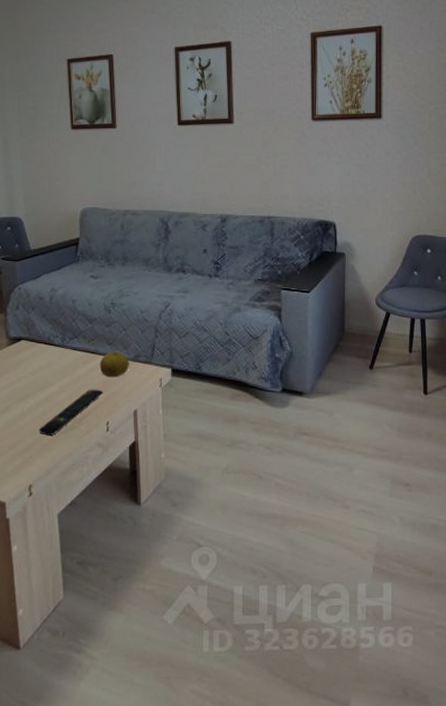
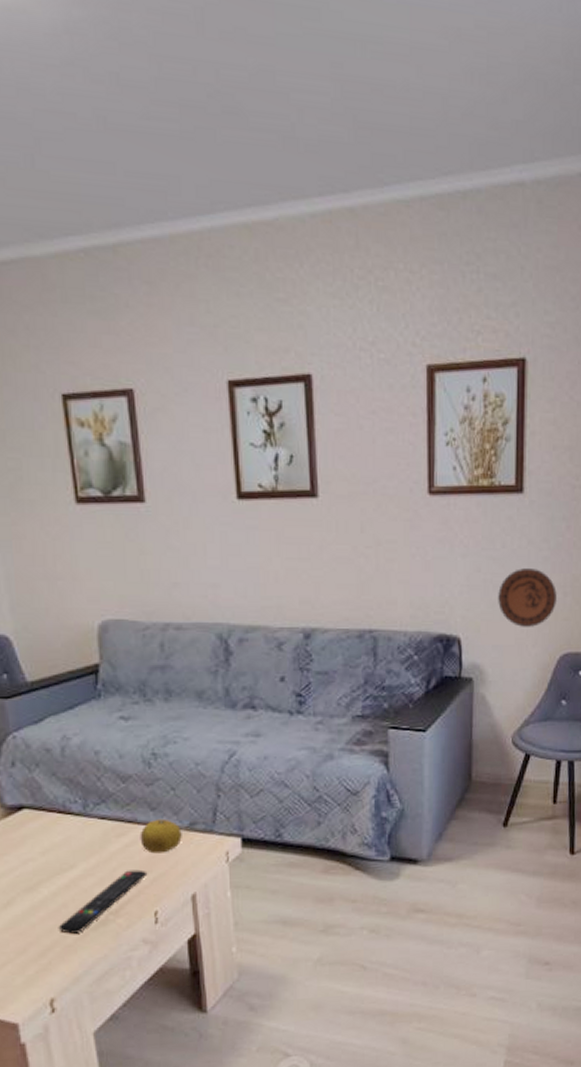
decorative plate: none [364,173,409,216] -> present [498,568,558,627]

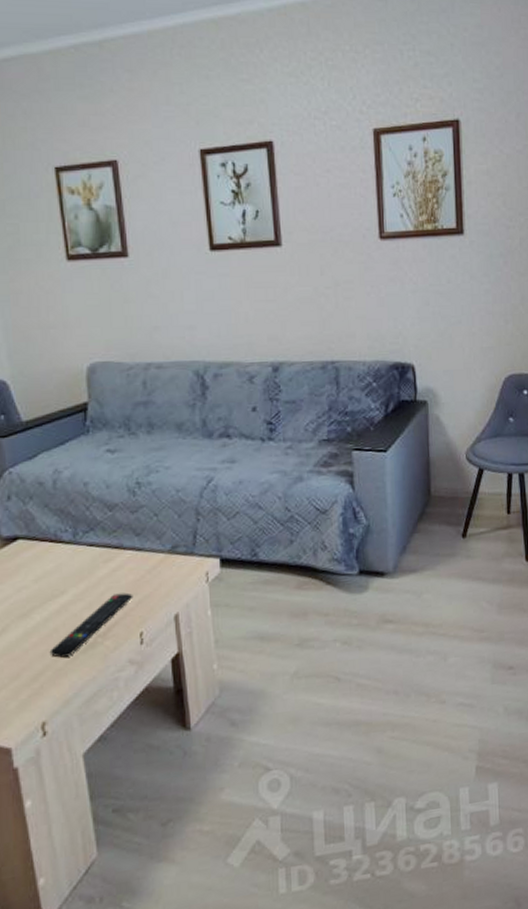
fruit: present [140,818,182,854] -> none [125,543,165,577]
decorative plate: present [498,568,558,627] -> none [446,300,500,353]

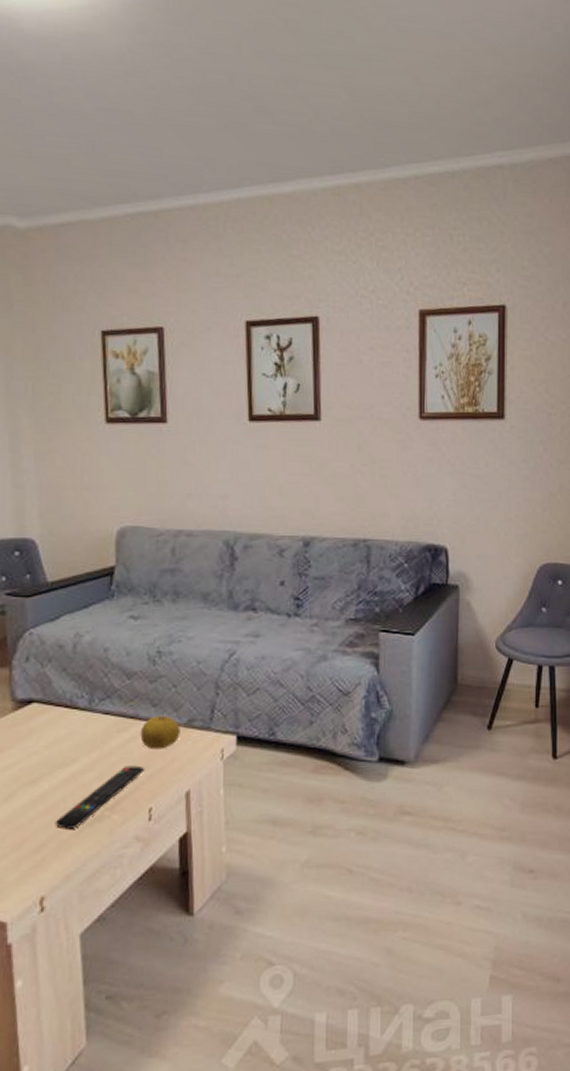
fruit: none [125,543,165,577] -> present [140,715,180,750]

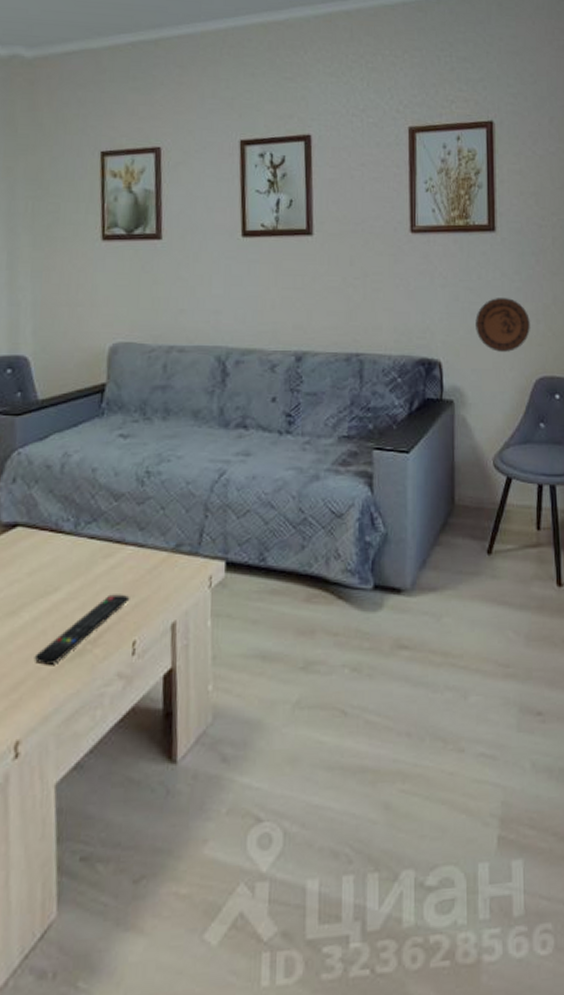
fruit: present [140,715,180,750] -> none [126,539,168,577]
decorative plate: none [482,486,537,539] -> present [475,298,531,352]

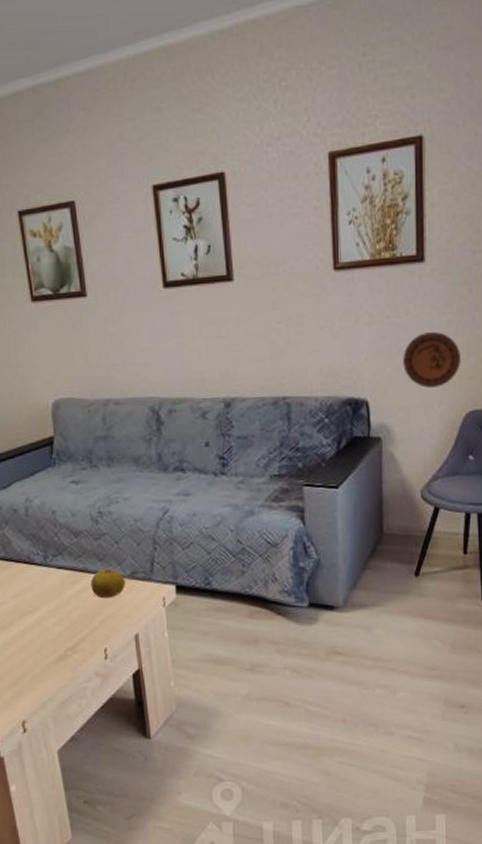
remote control: present [34,594,130,665] -> none [26,612,98,666]
fruit: none [126,539,168,577] -> present [90,568,125,599]

